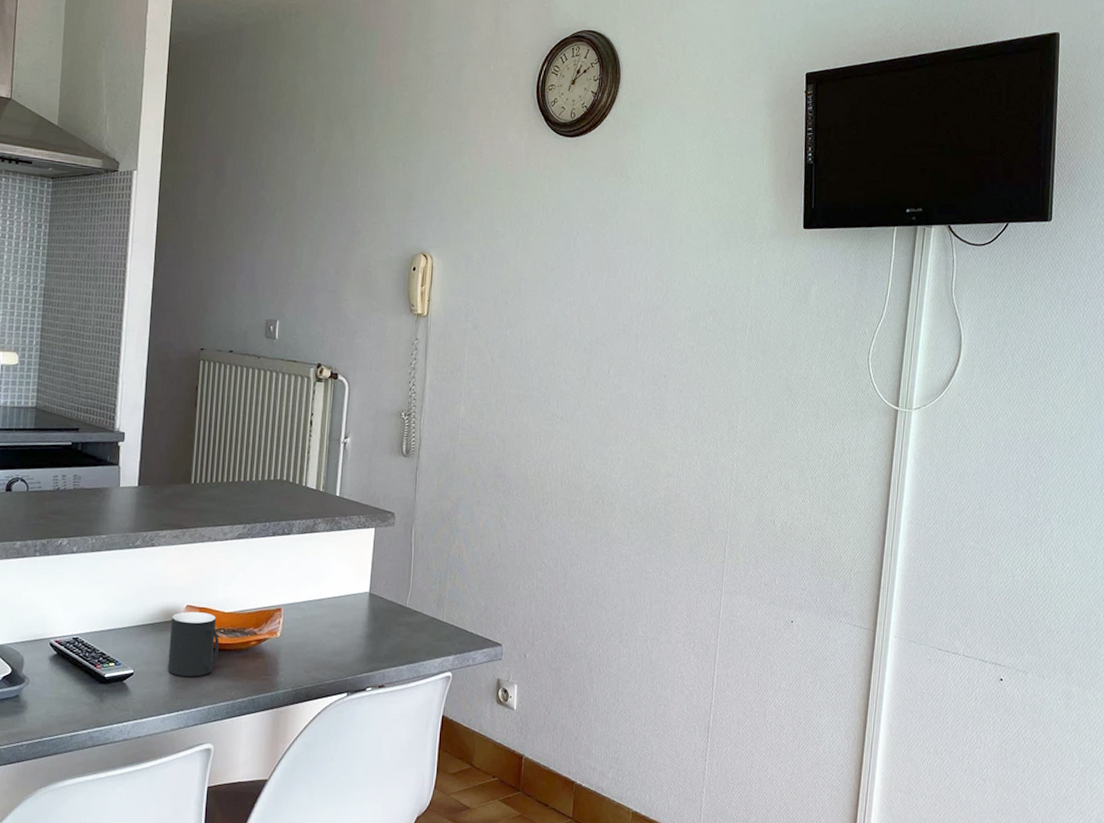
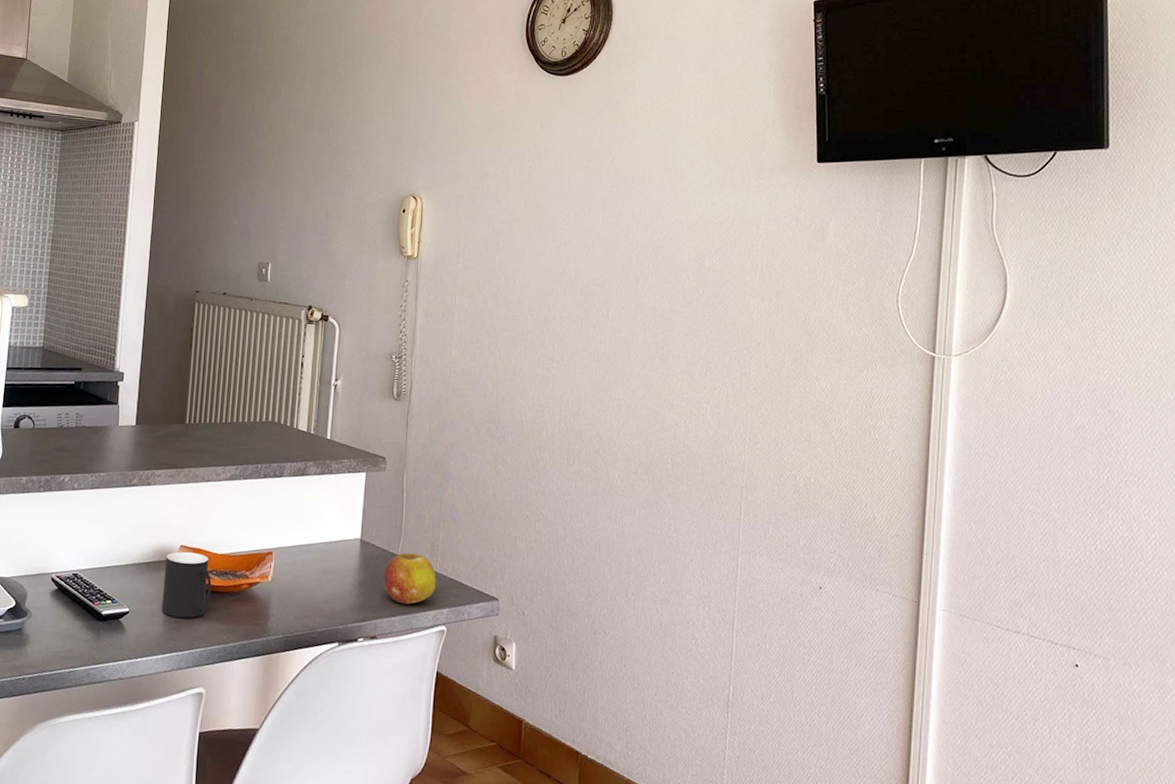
fruit: none [392,604,444,654] -> present [383,552,437,605]

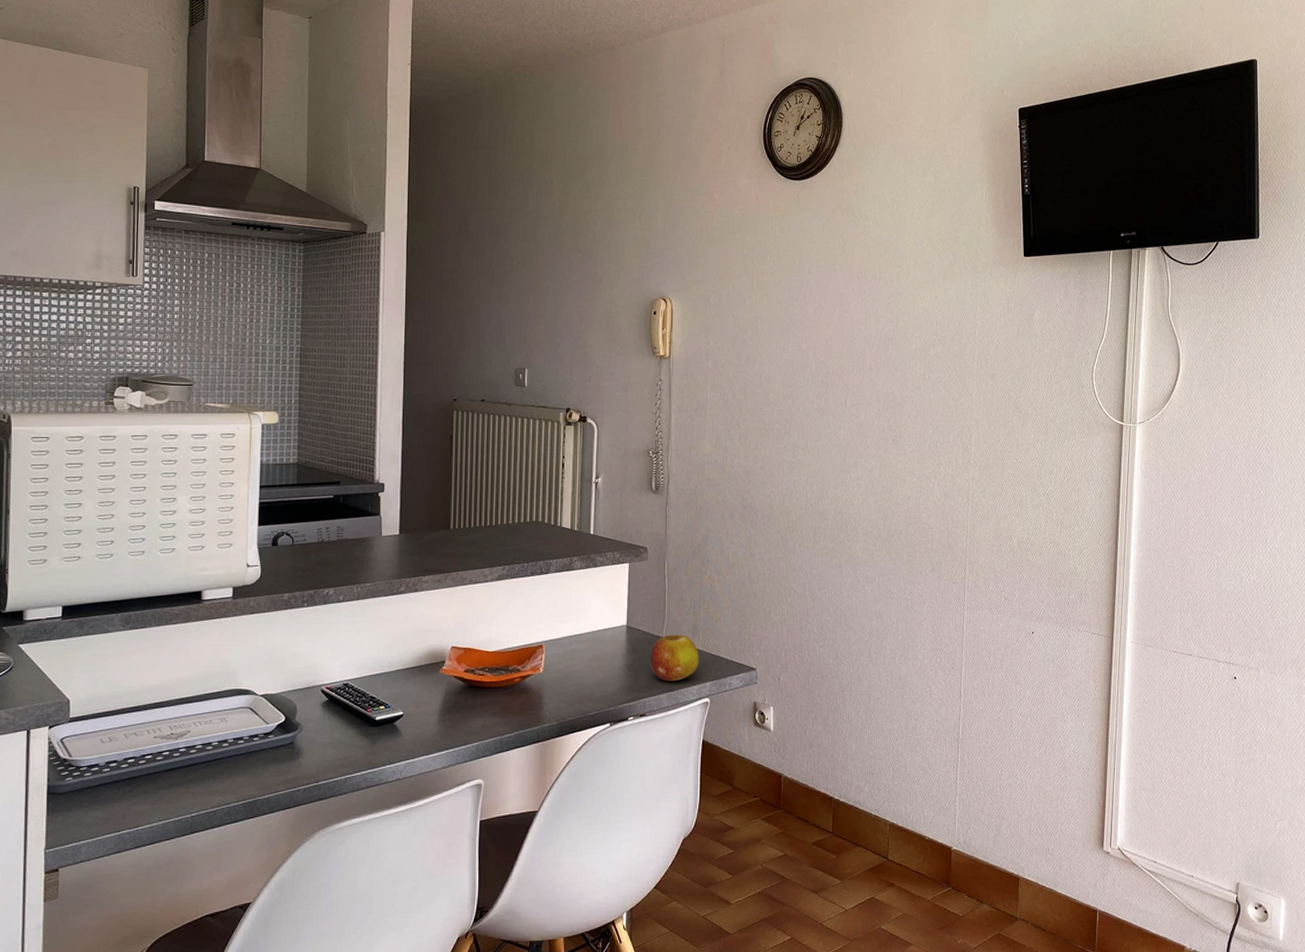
cup: present [161,551,212,618] -> none [436,653,485,715]

